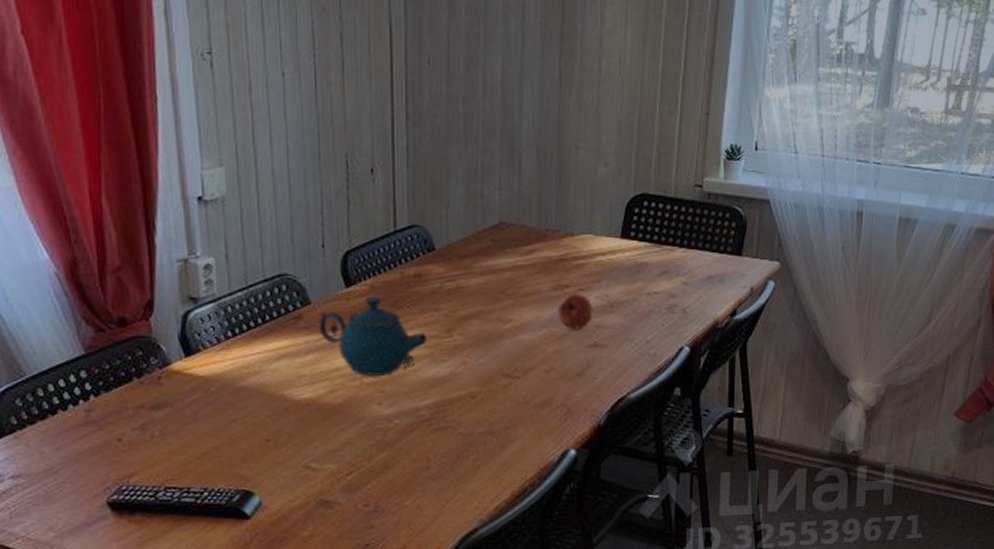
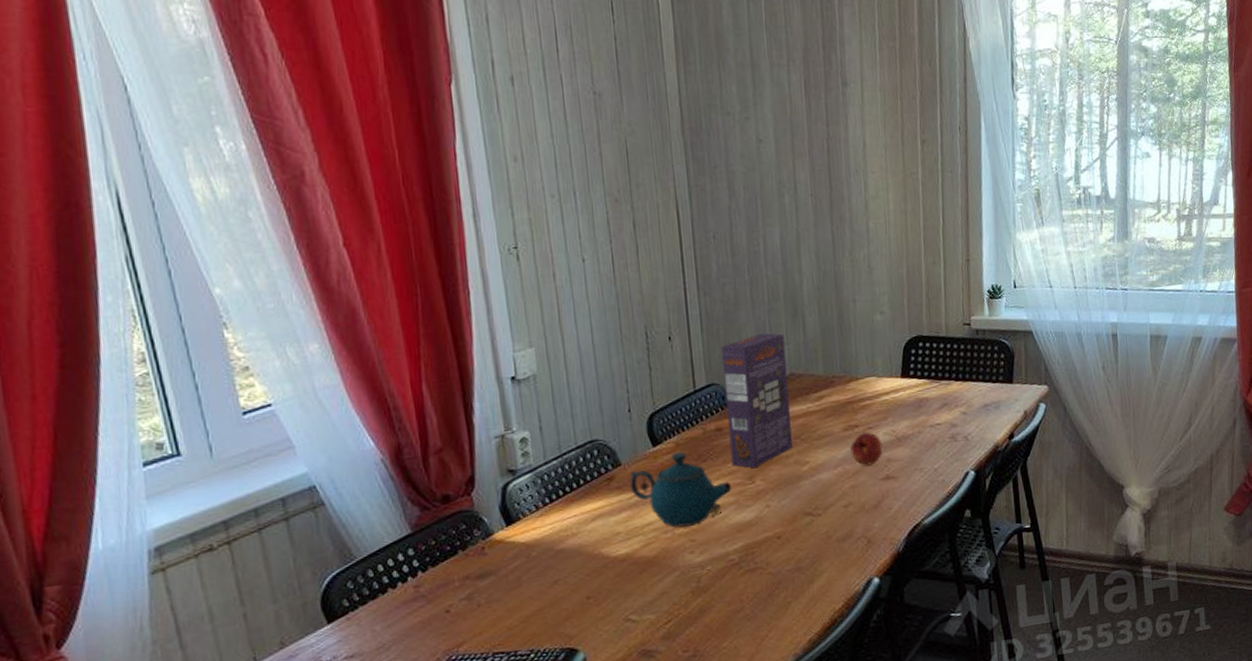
cereal box: none [427,174,497,321] -> present [721,333,793,468]

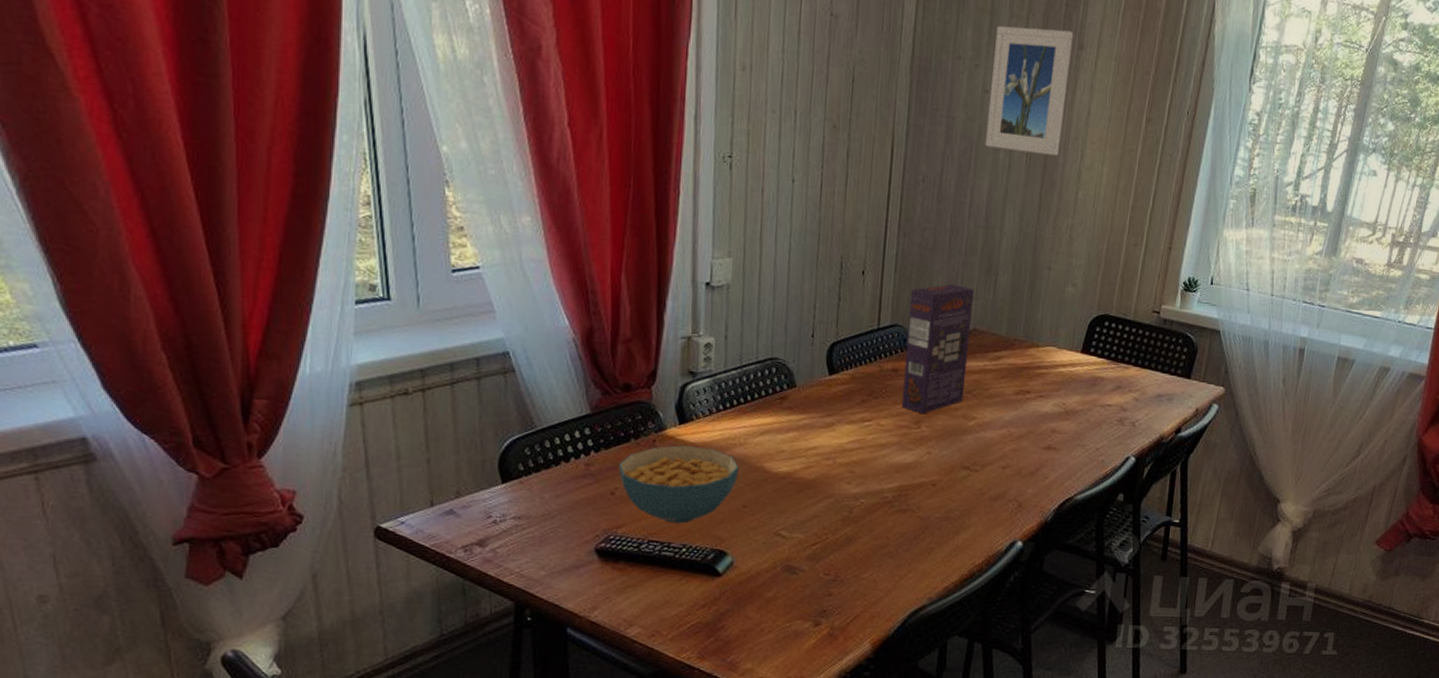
cereal bowl: none [448,544,577,631] -> present [618,445,740,524]
teapot: present [629,452,732,528] -> none [801,384,898,458]
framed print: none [760,70,843,194] -> present [985,25,1074,156]
fruit: present [850,432,883,466] -> none [1018,400,1051,433]

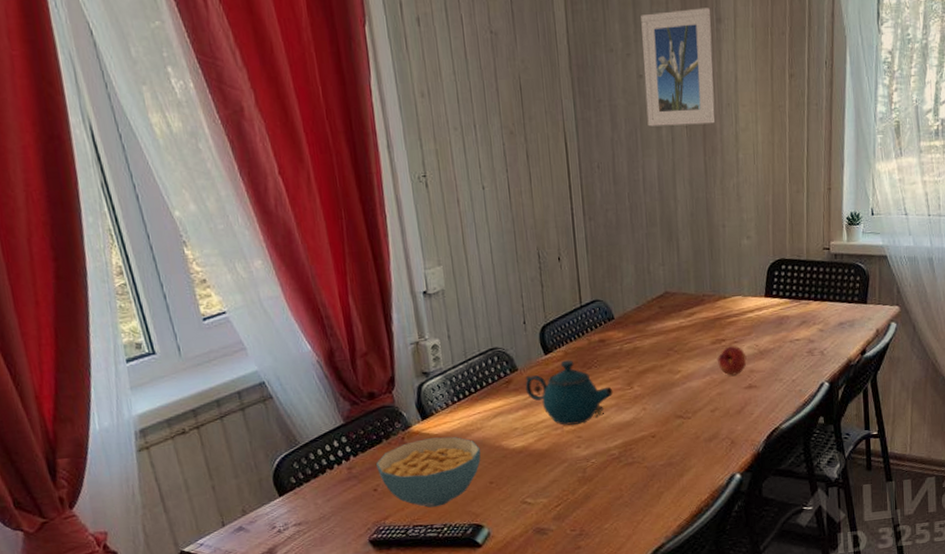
teapot: none [801,384,898,458] -> present [525,360,613,426]
cereal box: present [901,284,974,414] -> none [604,255,667,376]
fruit: none [1018,400,1051,433] -> present [718,346,747,376]

